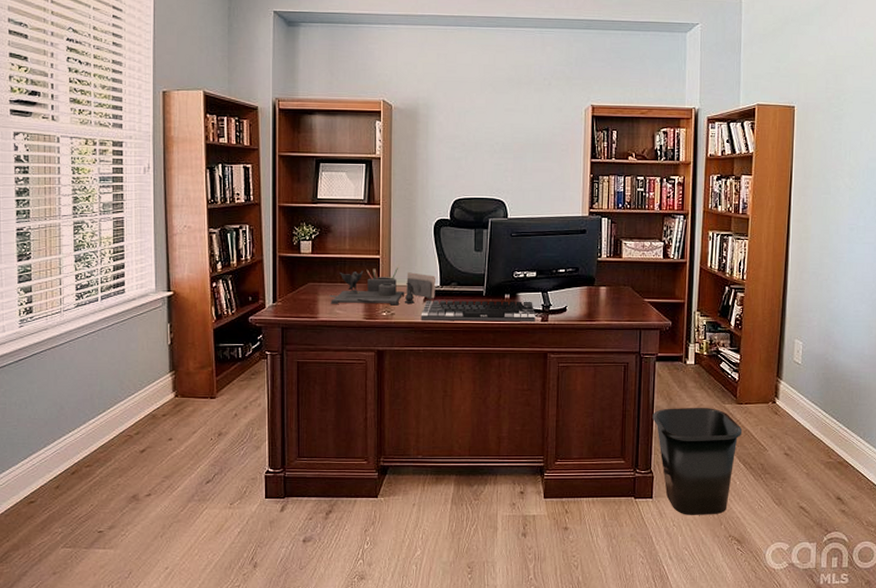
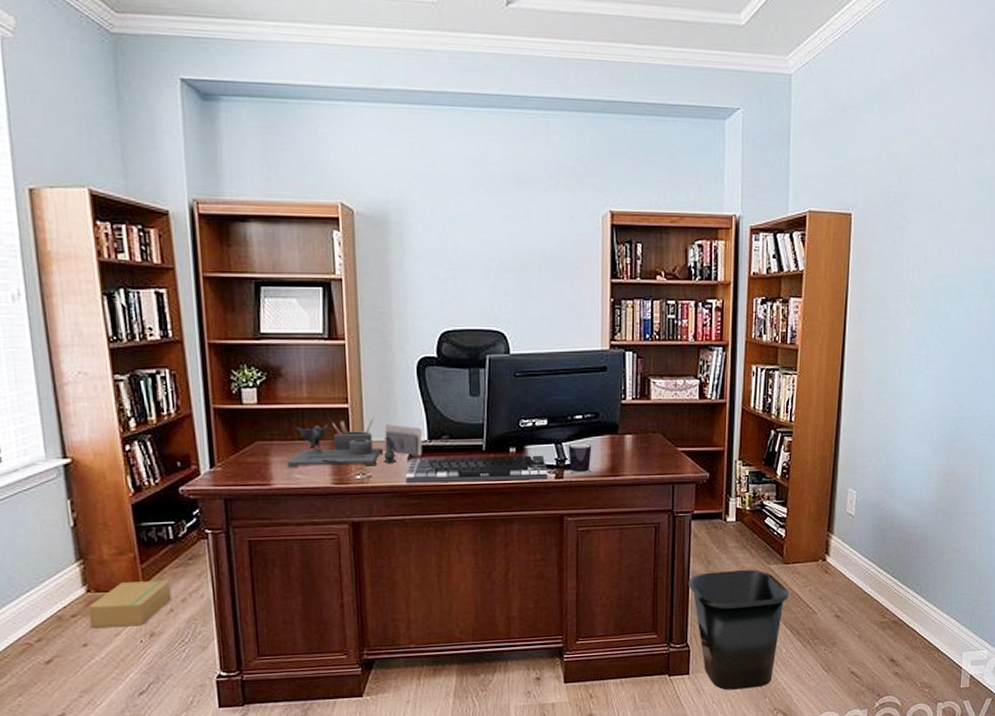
box: none [175,391,237,427] -> present [88,580,172,629]
mug: none [552,292,573,319] -> present [568,442,592,475]

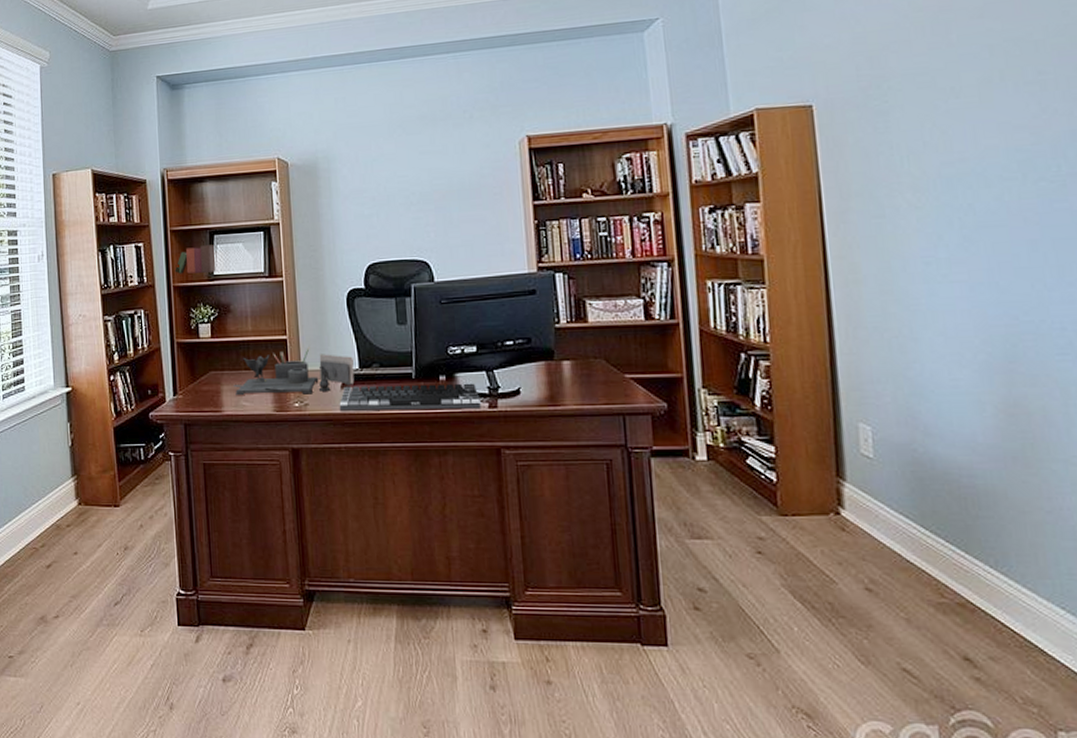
box: present [88,580,172,629] -> none [79,498,142,539]
books: none [209,298,264,330] -> present [174,245,216,274]
mug: present [568,442,592,475] -> none [500,369,527,404]
waste bin: present [688,569,789,690] -> none [654,519,794,674]

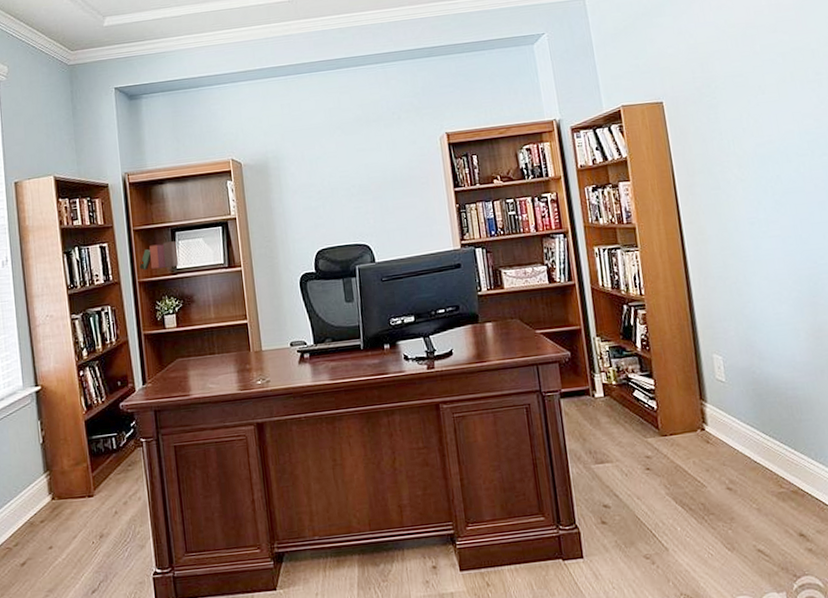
desk organizer: present [232,346,355,396] -> none [199,328,311,380]
computer keyboard: present [339,383,481,412] -> none [297,348,421,385]

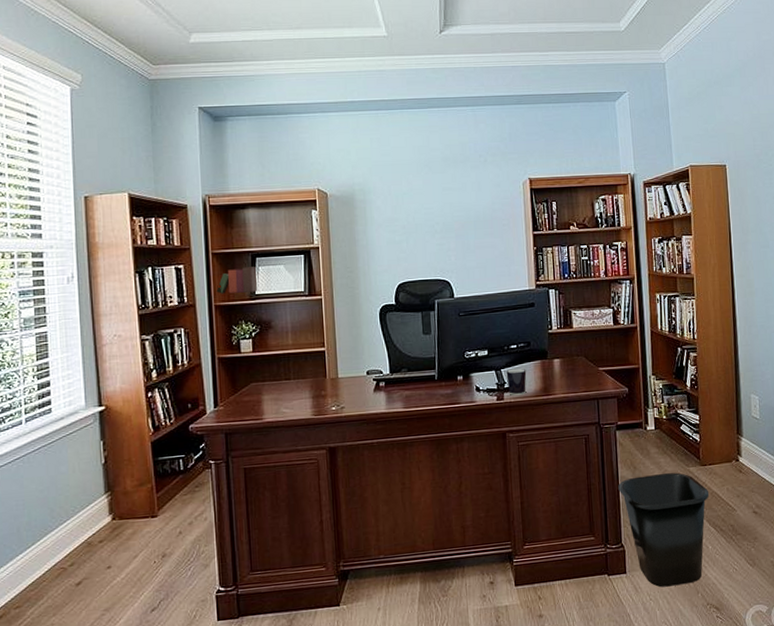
mug: none [435,333,458,364] -> present [506,368,527,396]
waste bin: none [567,444,673,574] -> present [618,472,710,587]

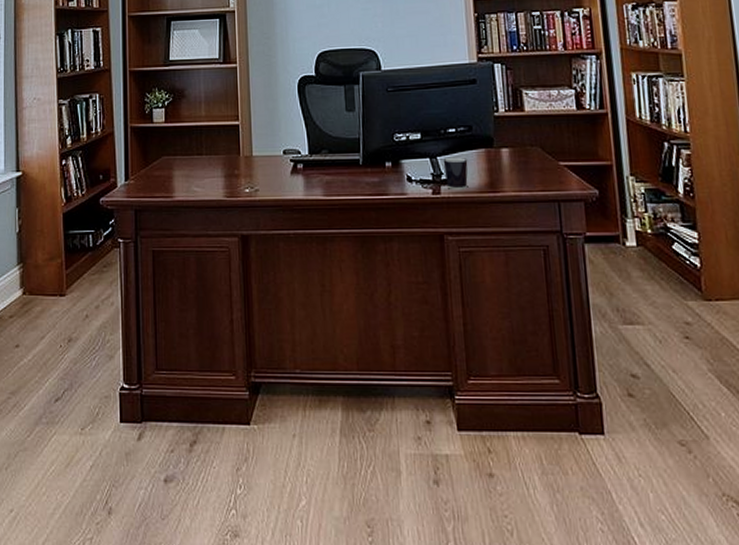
books: present [216,266,258,294] -> none [131,30,172,59]
waste bin: present [618,472,710,587] -> none [589,305,718,462]

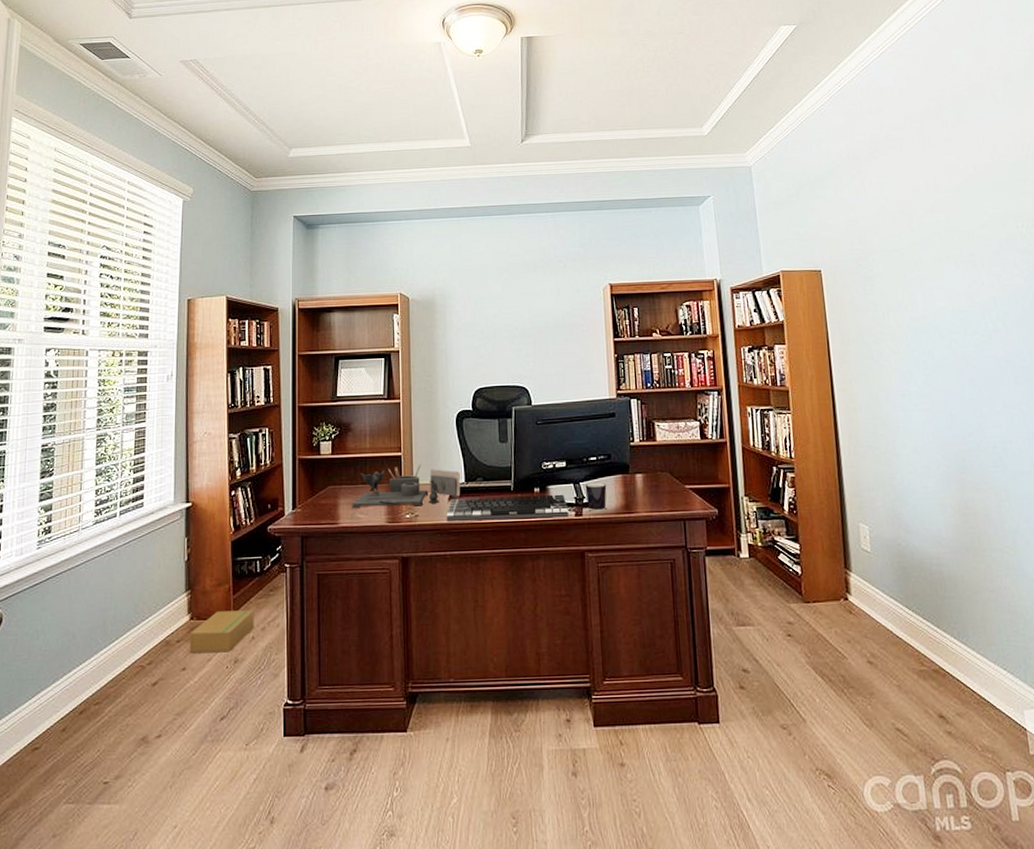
box: none [22,287,88,331] -> present [189,610,254,654]
desk organizer: none [184,132,304,182] -> present [349,462,461,509]
computer keyboard: none [288,169,425,198] -> present [446,494,569,522]

